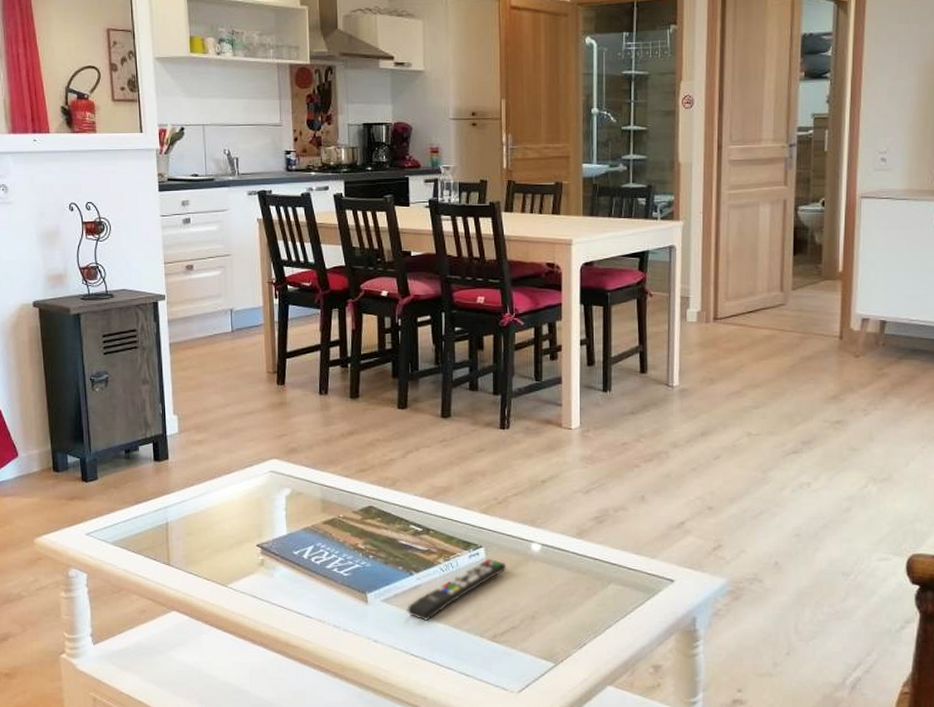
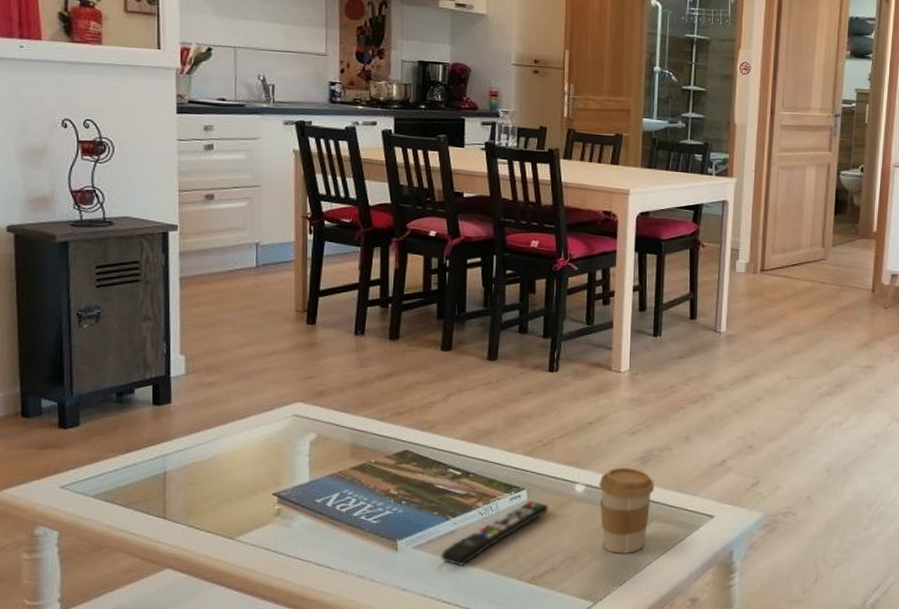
coffee cup: none [555,528,610,615] -> present [599,468,654,554]

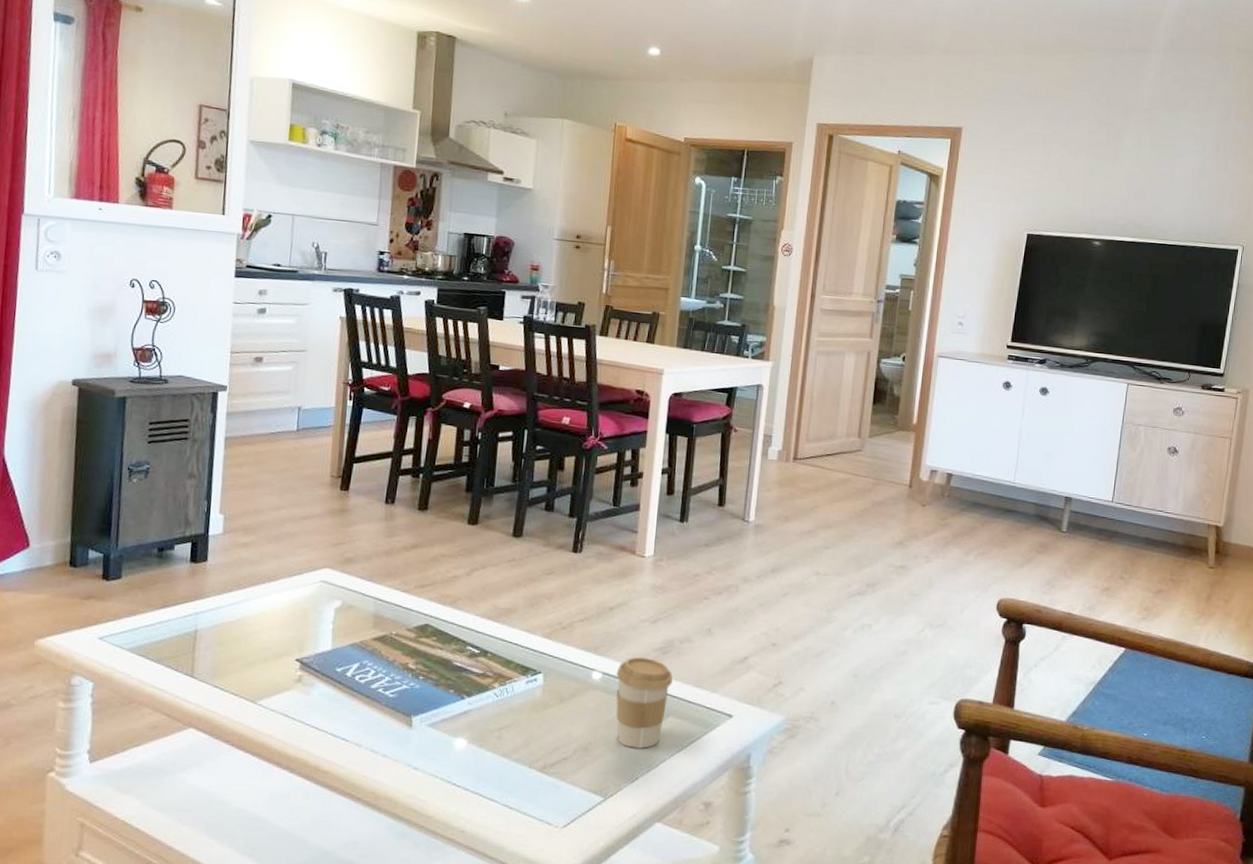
remote control: present [440,500,549,566] -> none [453,685,565,748]

